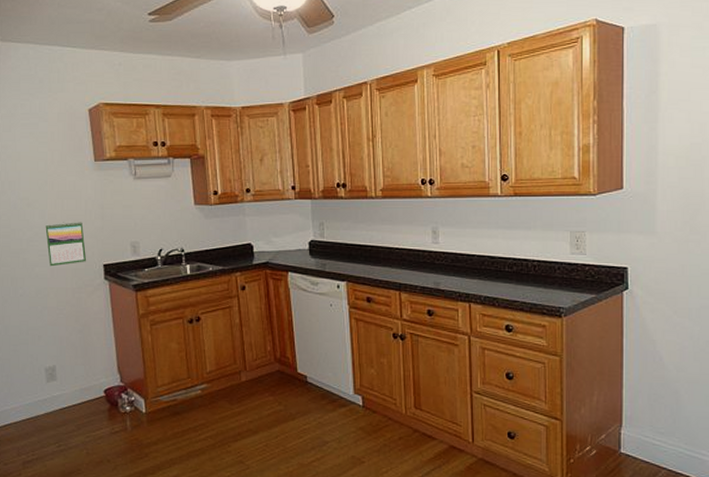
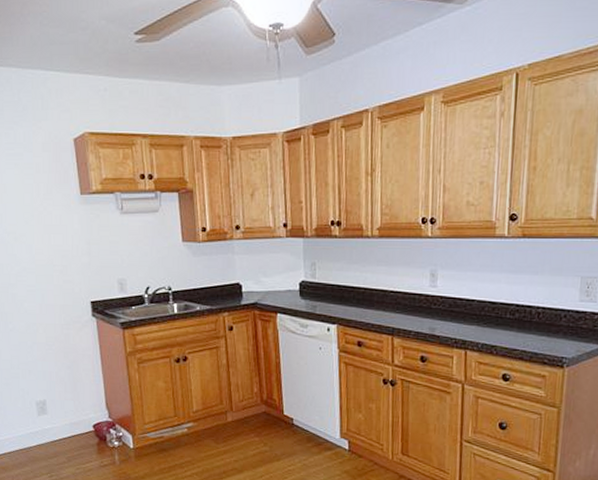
calendar: present [45,221,87,267] -> none [33,256,75,302]

